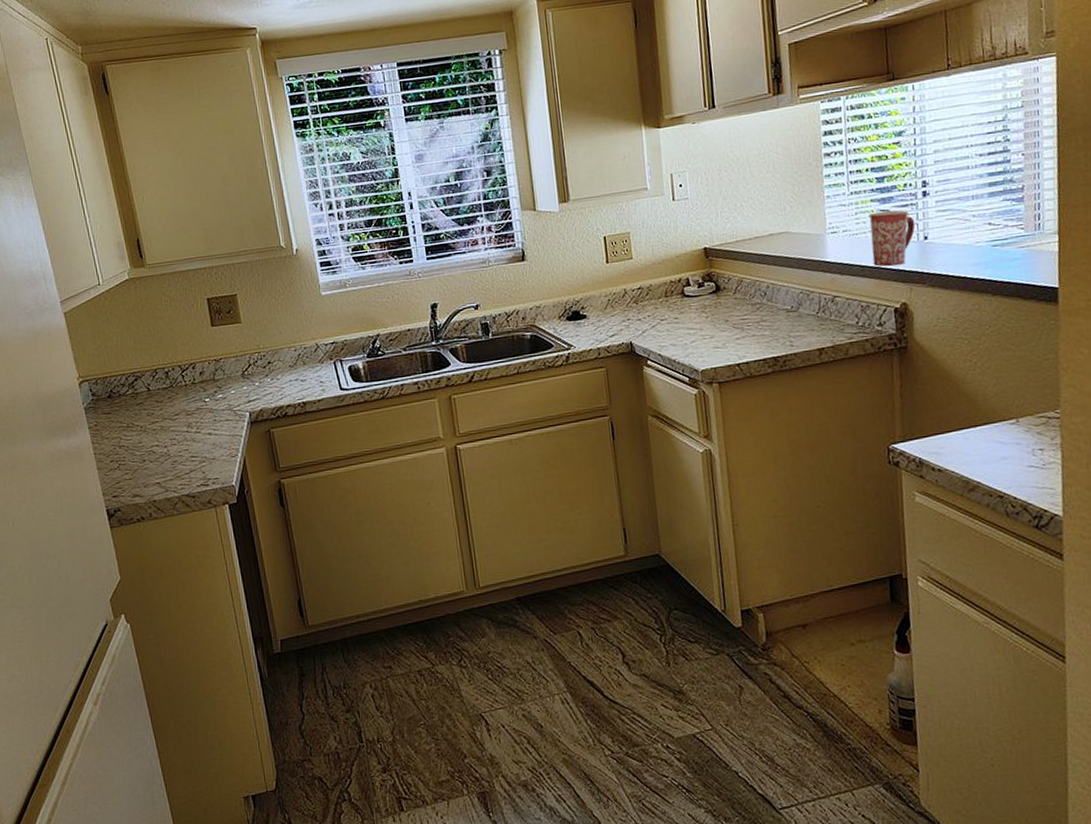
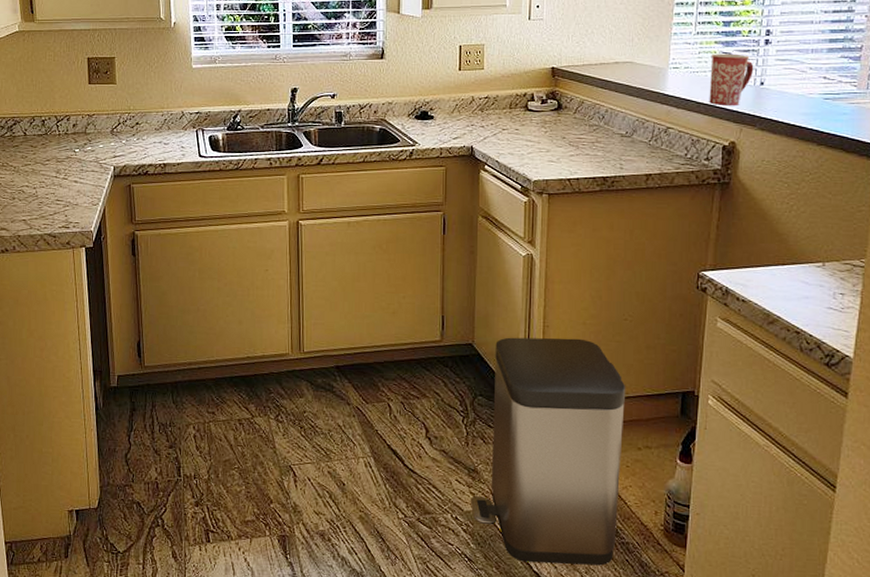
pedal bin: none [679,533,842,785] -> present [470,337,626,566]

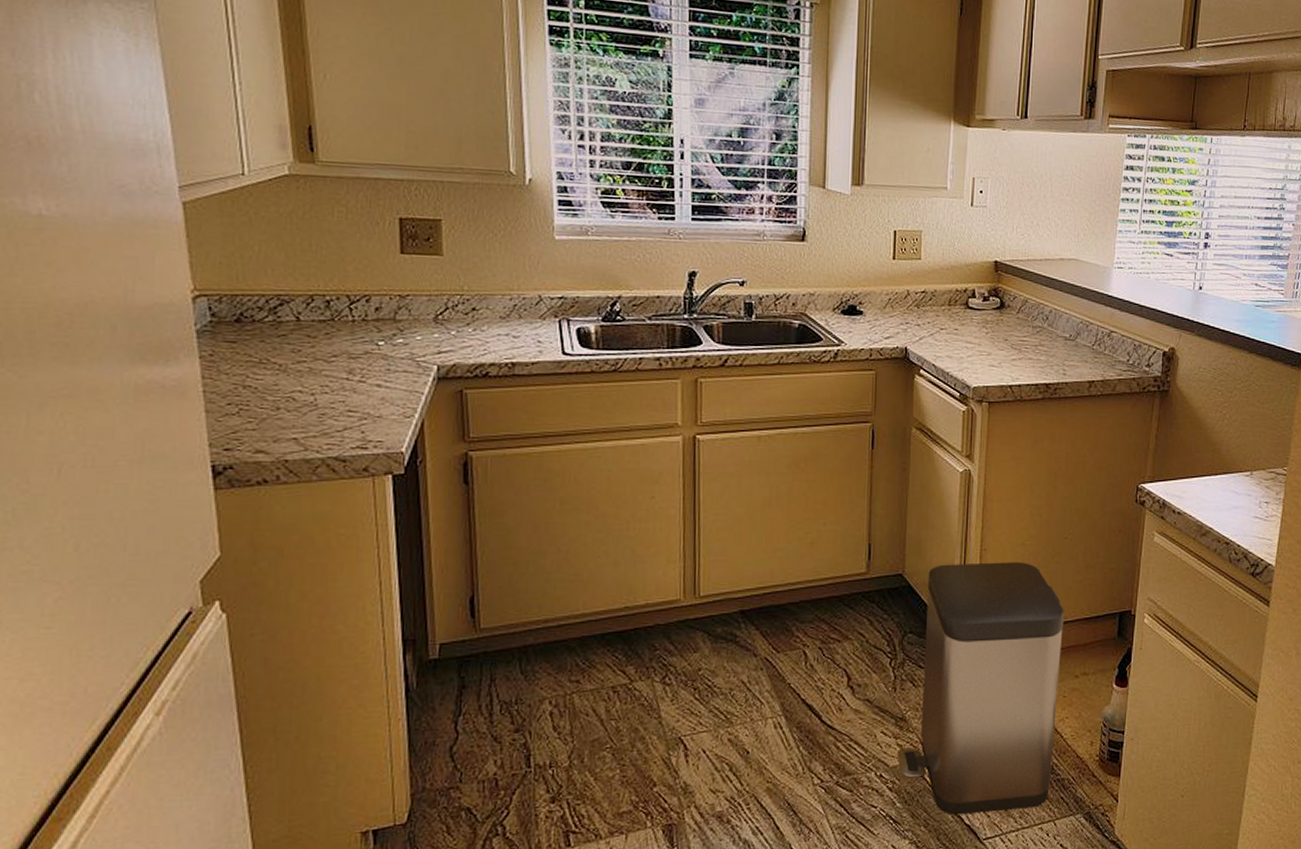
mug: present [709,53,754,107] -> none [1151,254,1194,311]

